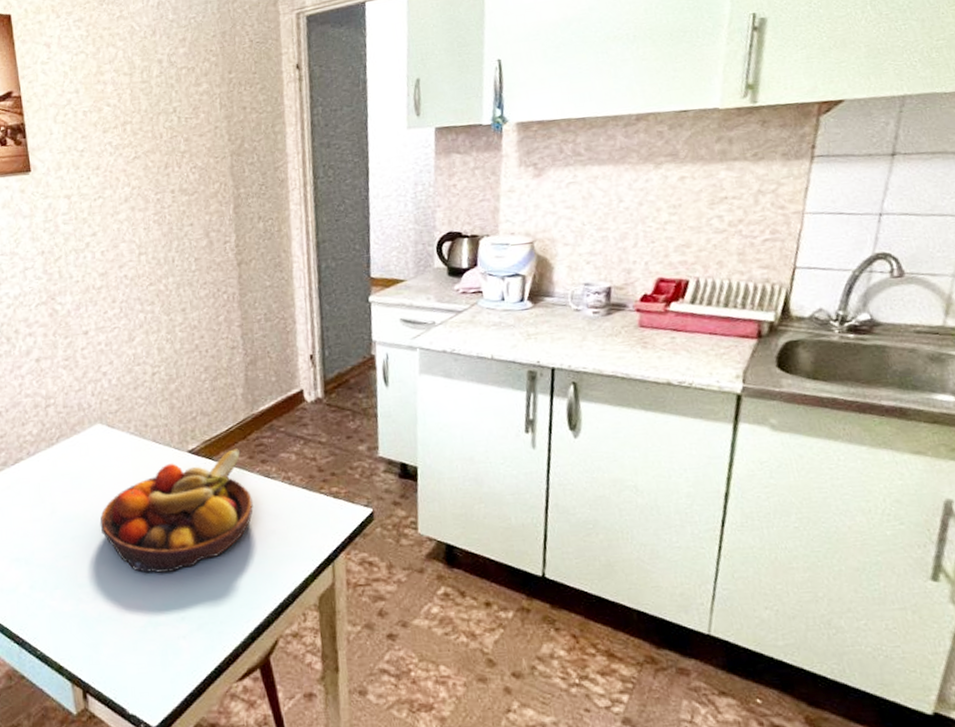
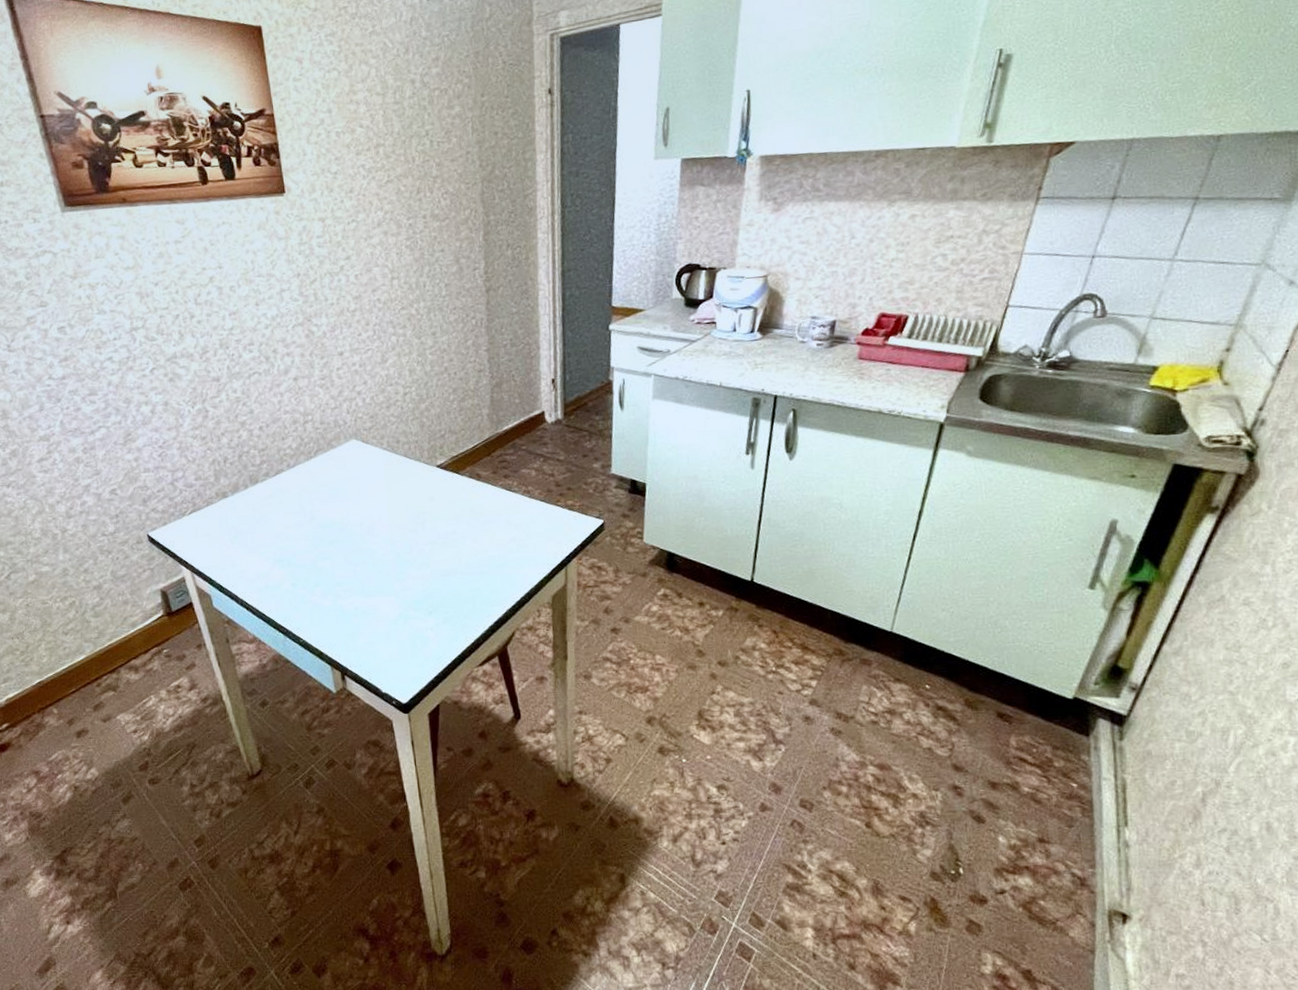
fruit bowl: present [100,449,253,574] -> none [355,464,496,574]

